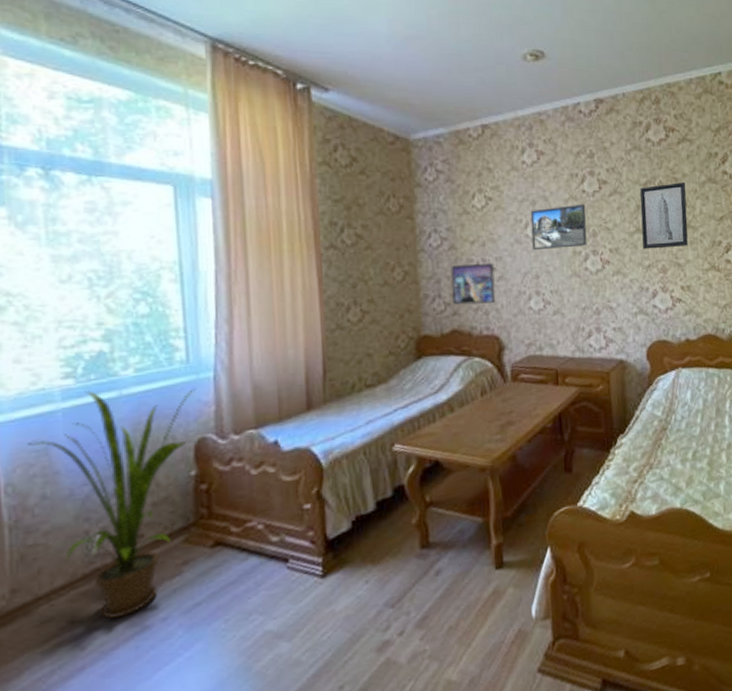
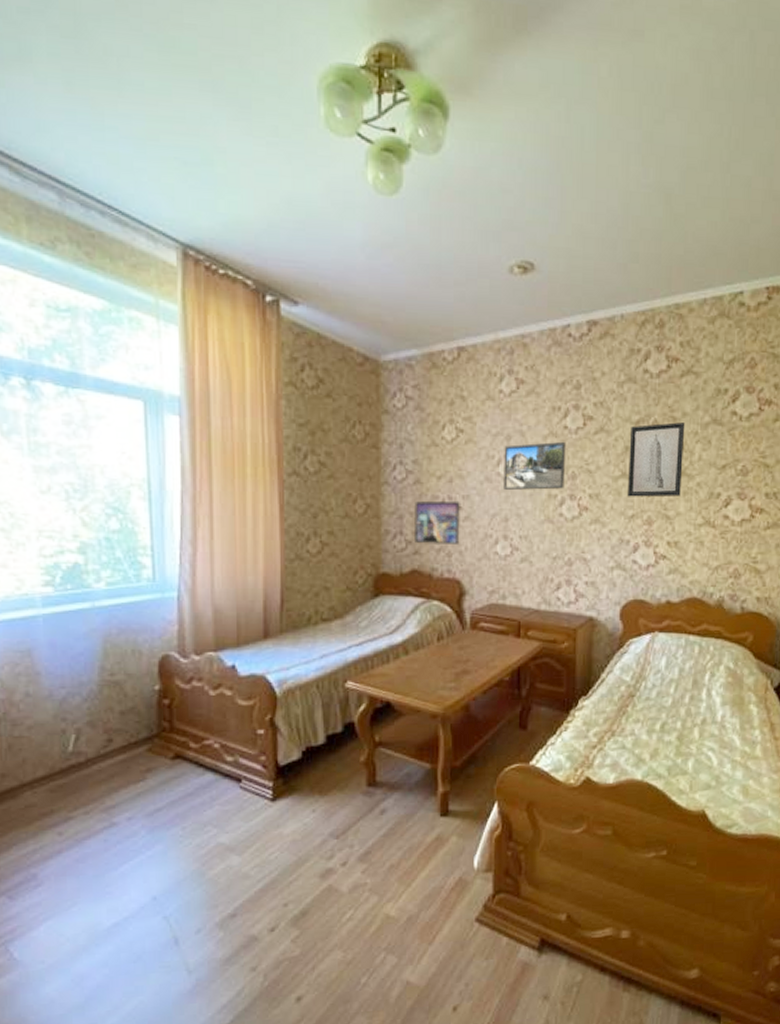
house plant: present [27,388,197,619] -> none [13,600,162,811]

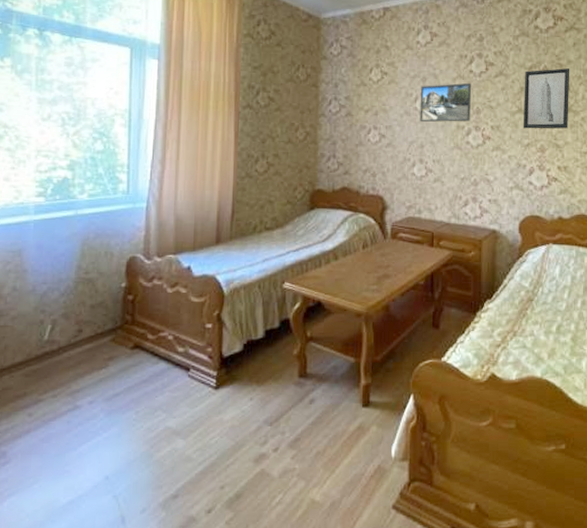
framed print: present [413,500,461,546] -> none [344,130,385,167]

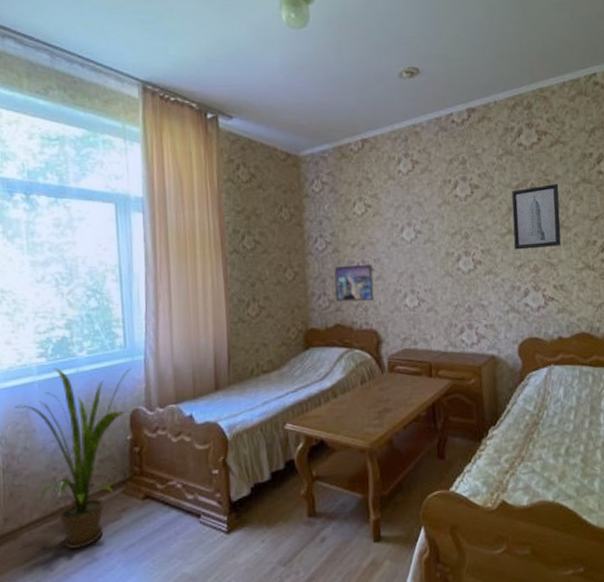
house plant: none [7,208,133,395] -> present [15,367,132,549]
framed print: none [344,130,385,167] -> present [334,263,374,302]
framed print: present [420,82,472,123] -> none [405,207,460,253]

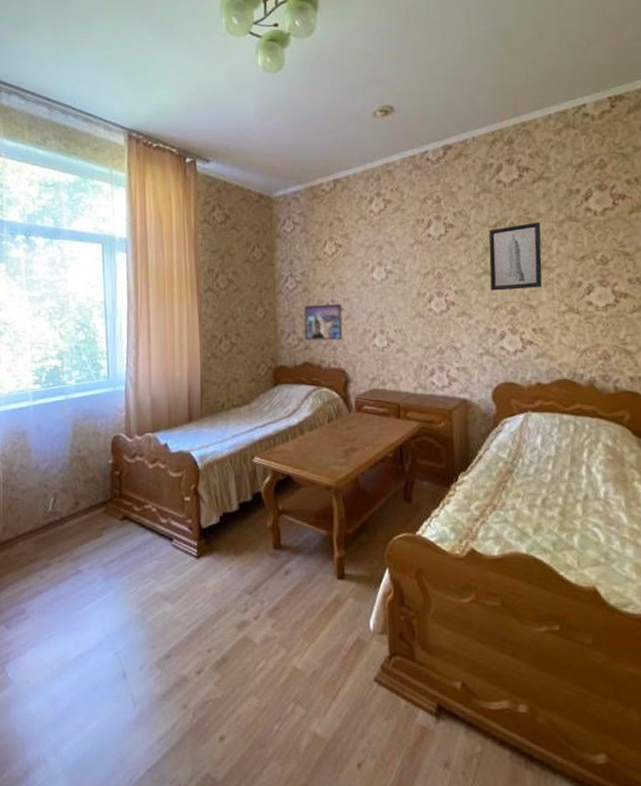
house plant: present [15,367,132,549] -> none [14,394,114,560]

